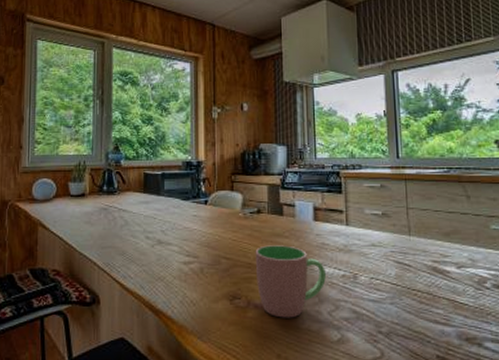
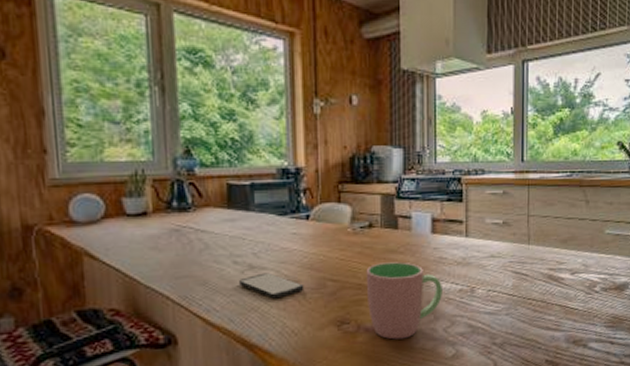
smartphone: none [150,248,202,271] -> present [239,272,304,299]

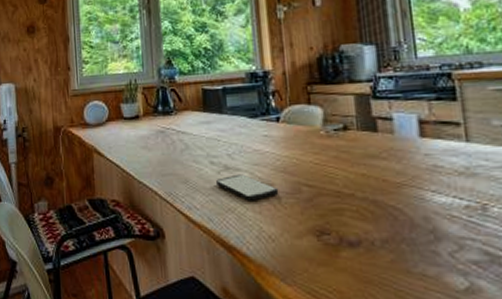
cup: present [366,261,442,340] -> none [344,169,443,260]

